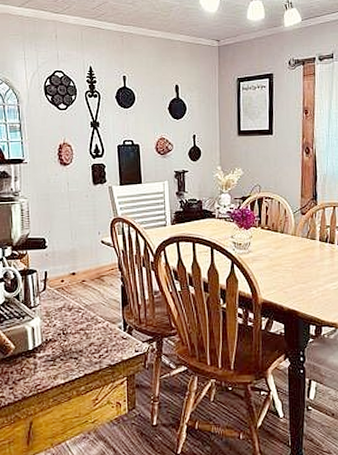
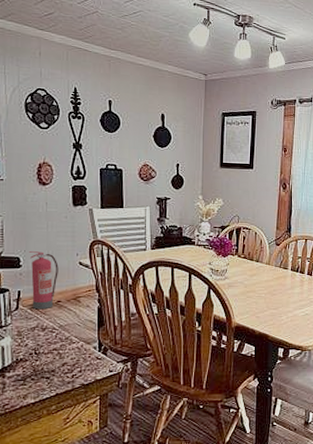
fire extinguisher: none [54,232,82,290] -> present [29,251,59,310]

